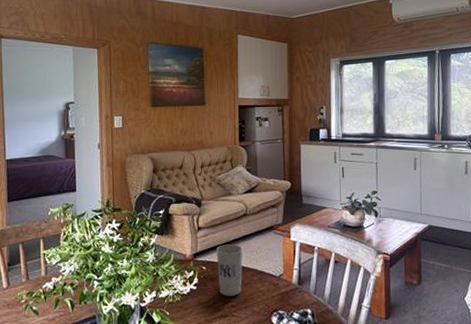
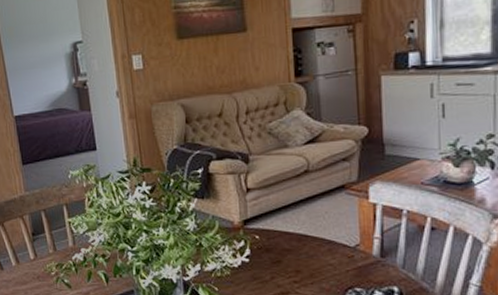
cup: present [216,244,243,296] -> none [271,208,306,270]

